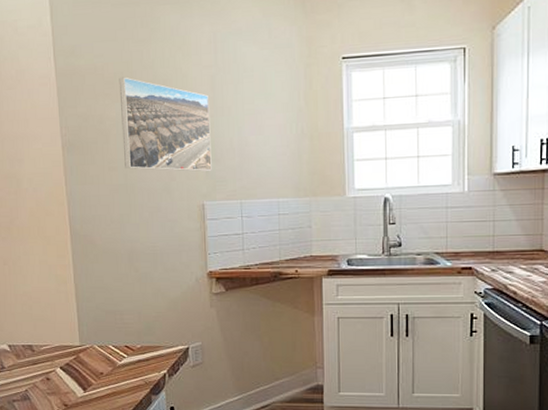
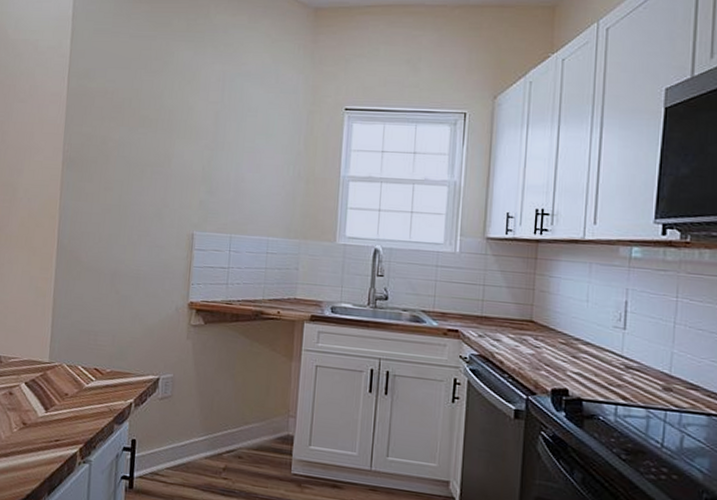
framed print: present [119,77,212,172] -> none [120,103,211,202]

